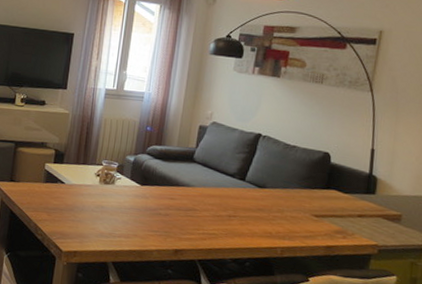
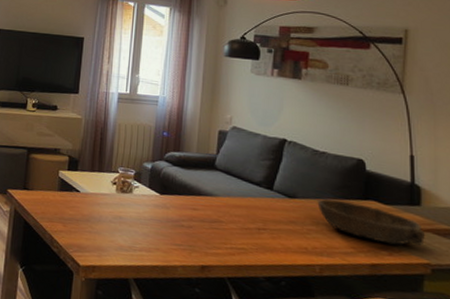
bowl: none [284,188,376,230] -> present [317,199,425,246]

